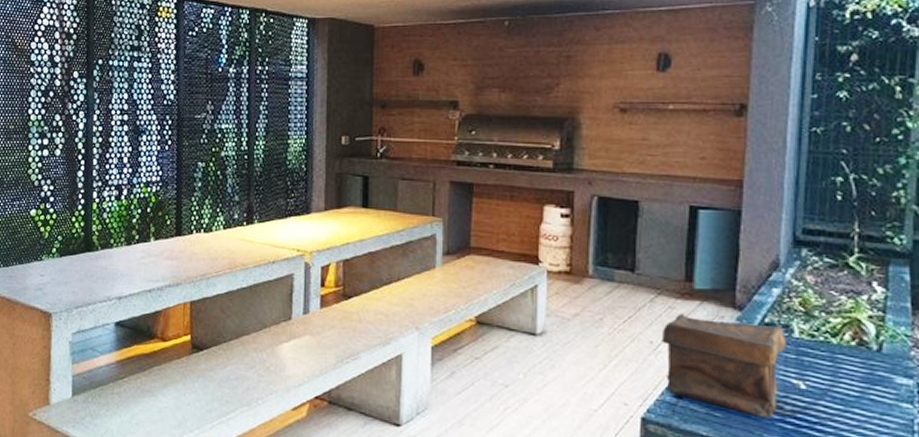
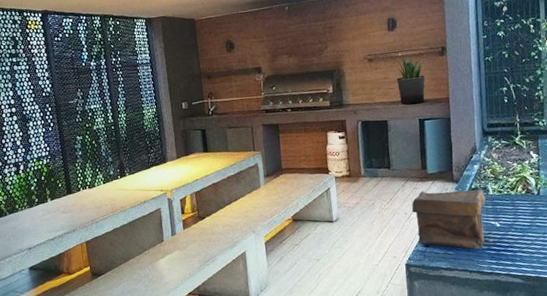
planter: none [661,108,707,183] -> present [396,55,425,105]

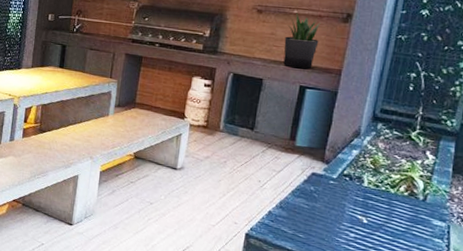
pouch: present [411,188,486,251] -> none [267,162,358,242]

